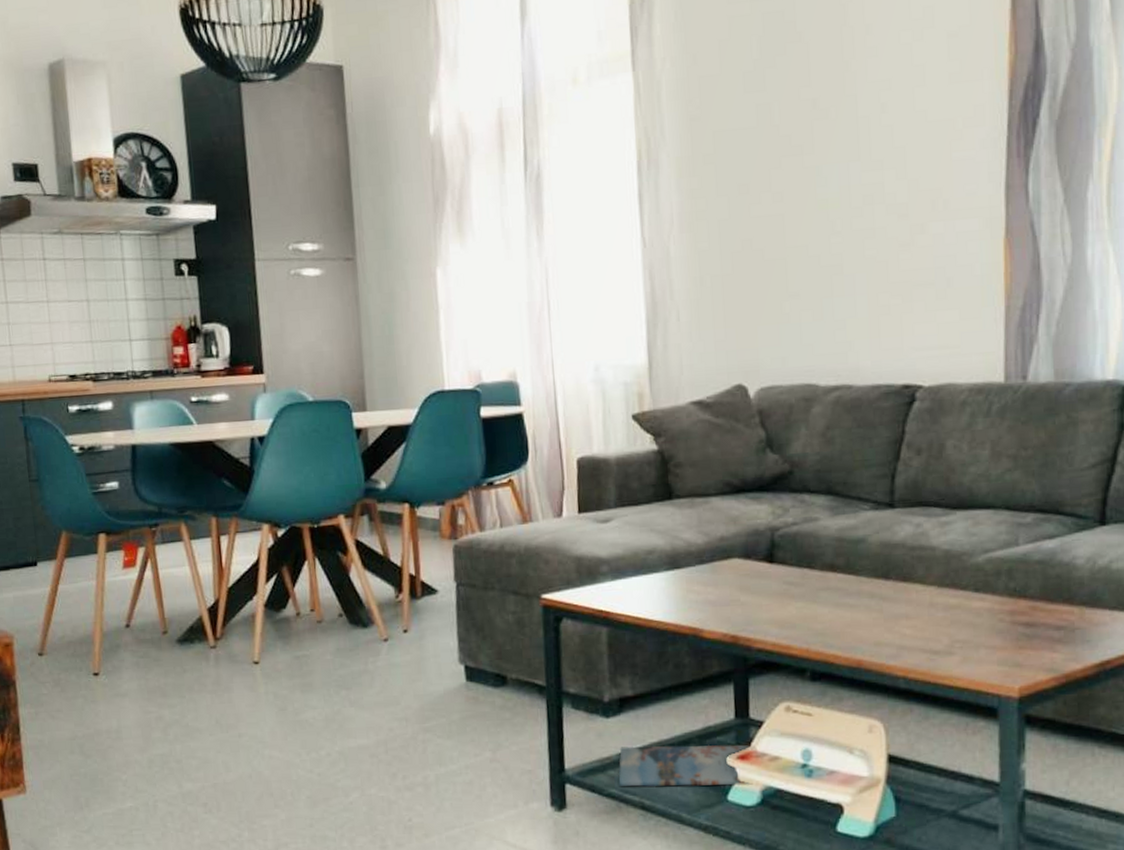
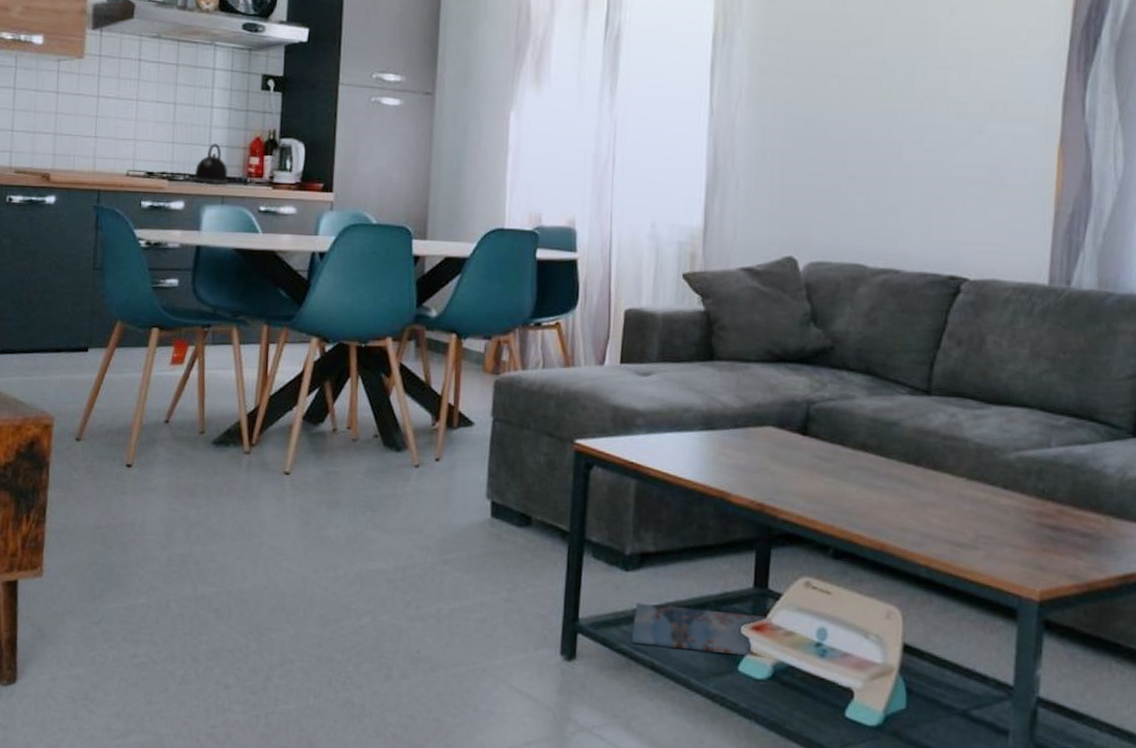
kettle: none [118,336,155,382] -> present [194,143,228,186]

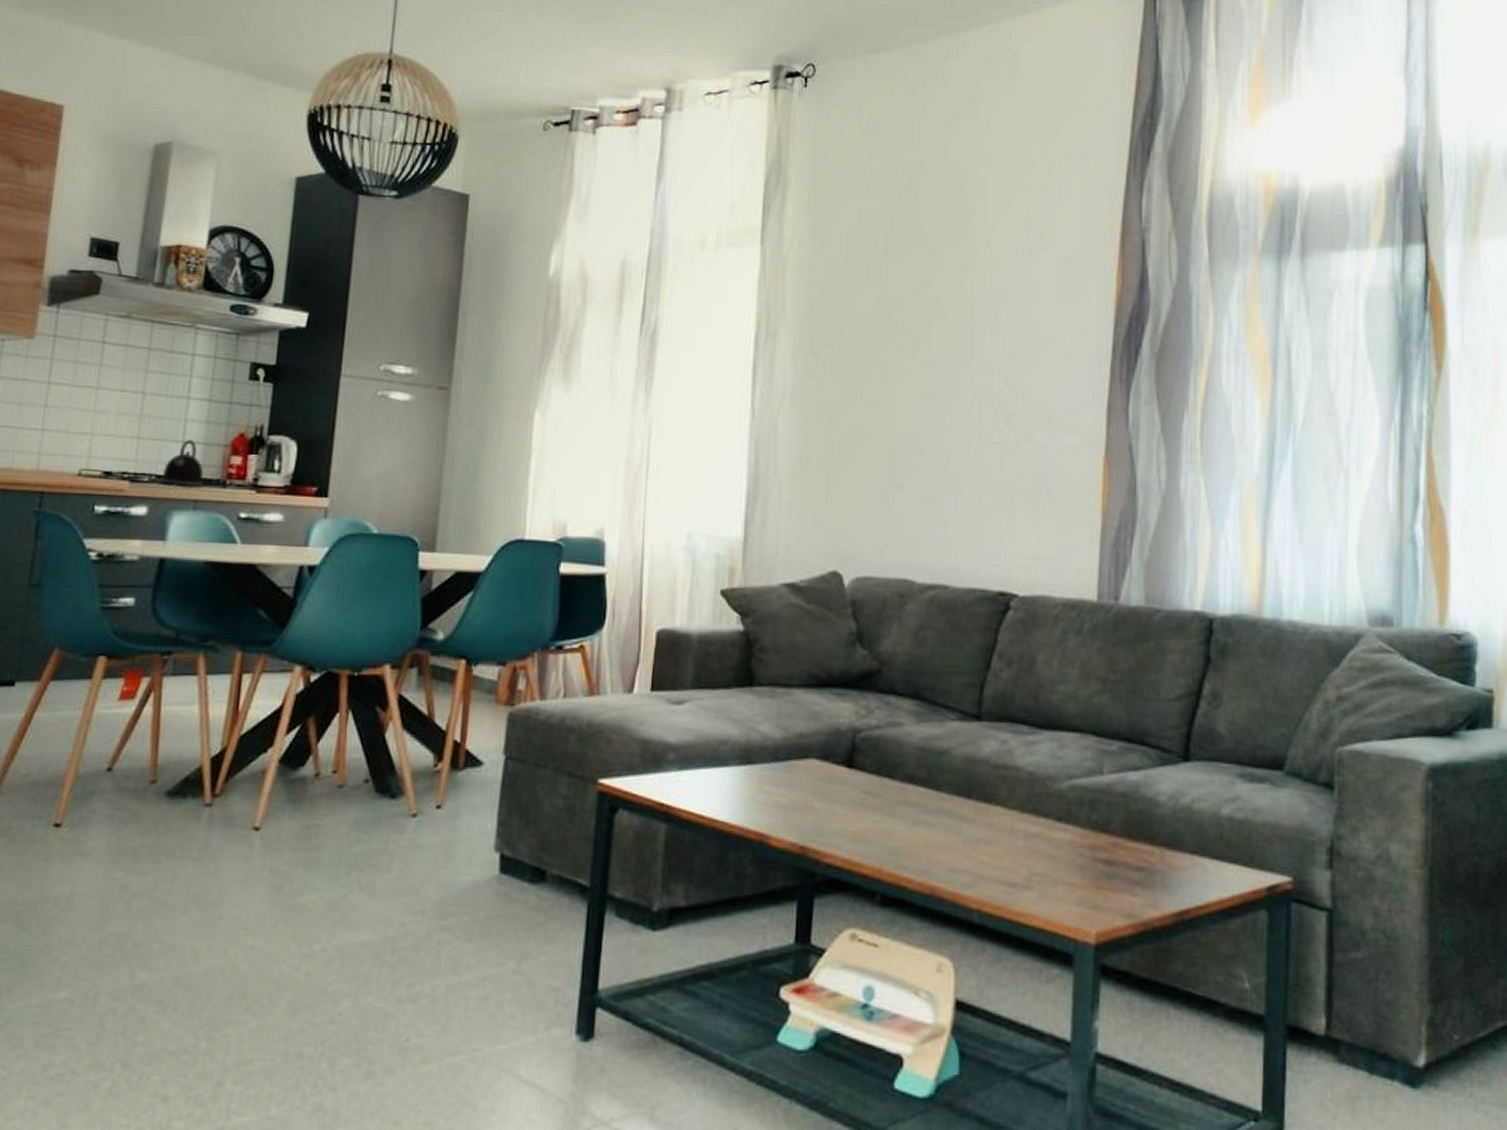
magazine: present [631,603,767,659] -> none [657,967,809,1026]

